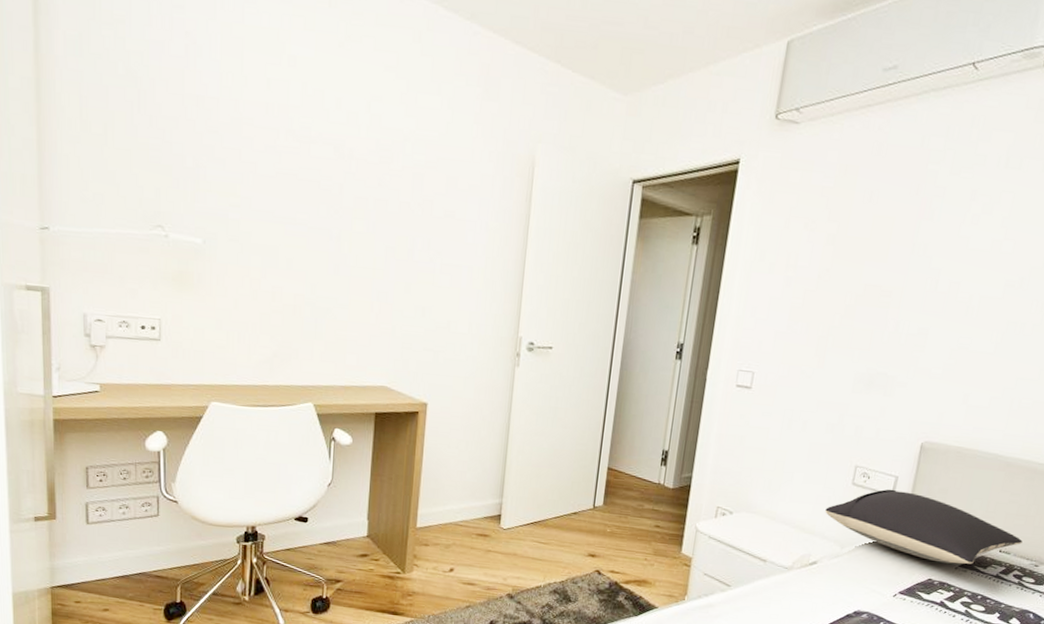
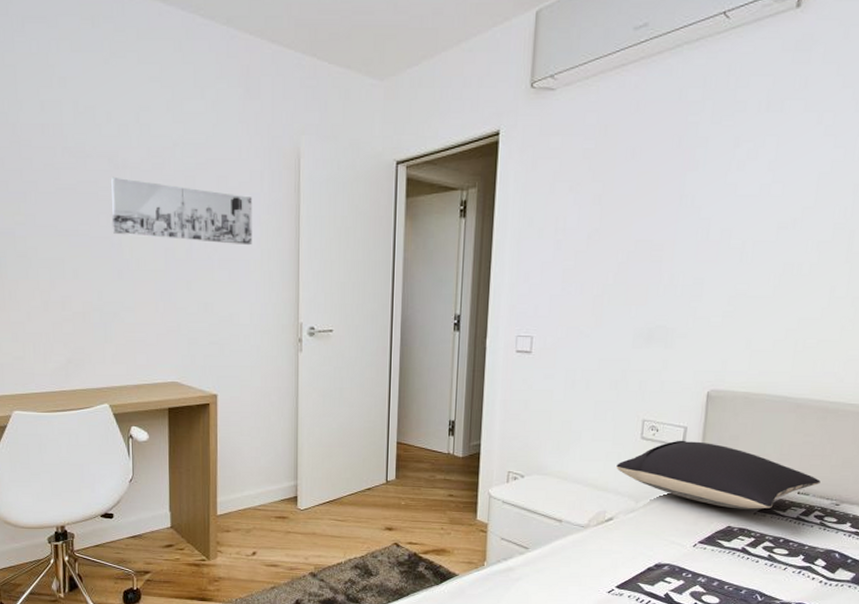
wall art: none [332,166,482,252] -> present [110,176,253,246]

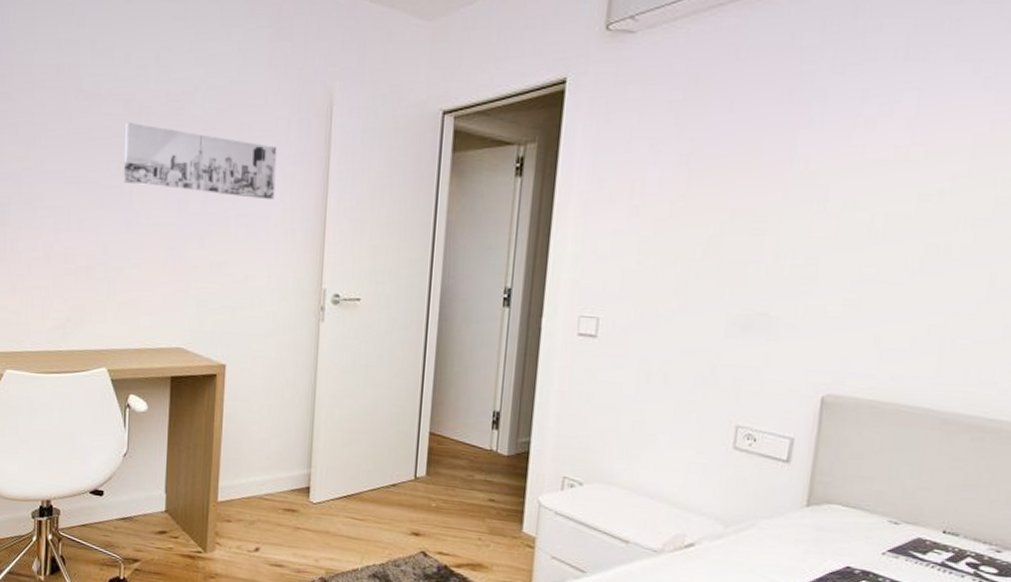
pillow: present [616,440,821,509] -> none [700,453,975,549]

